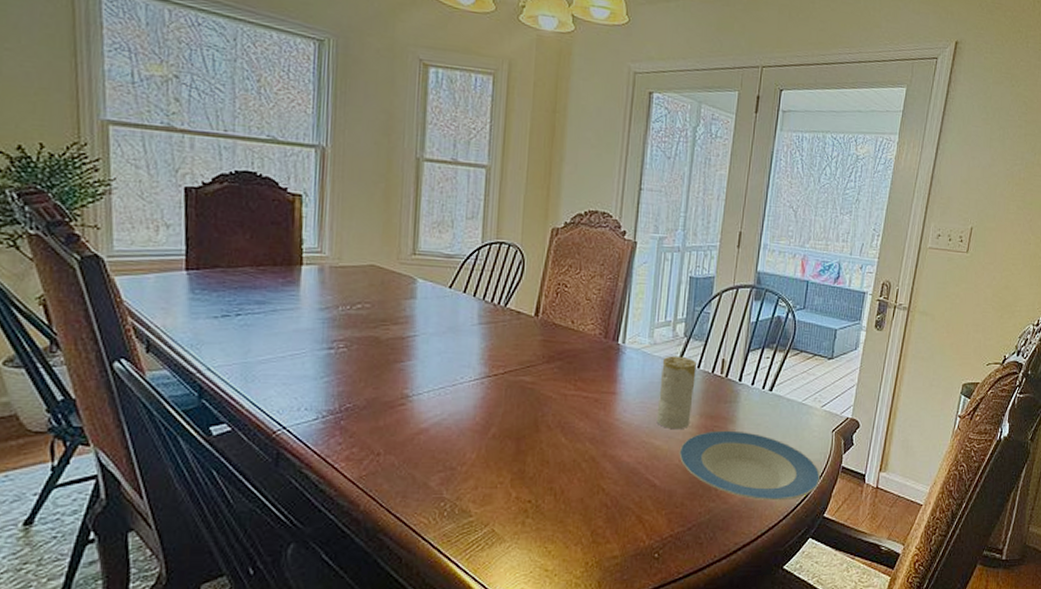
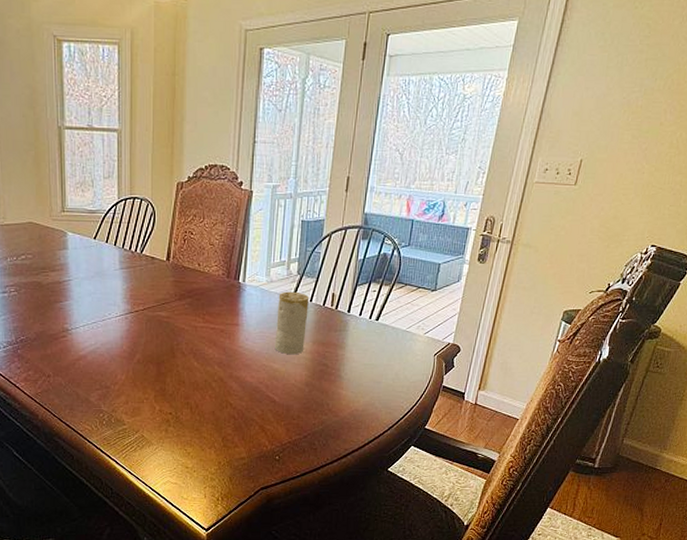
plate: present [679,430,821,501] -> none [295,355,423,415]

